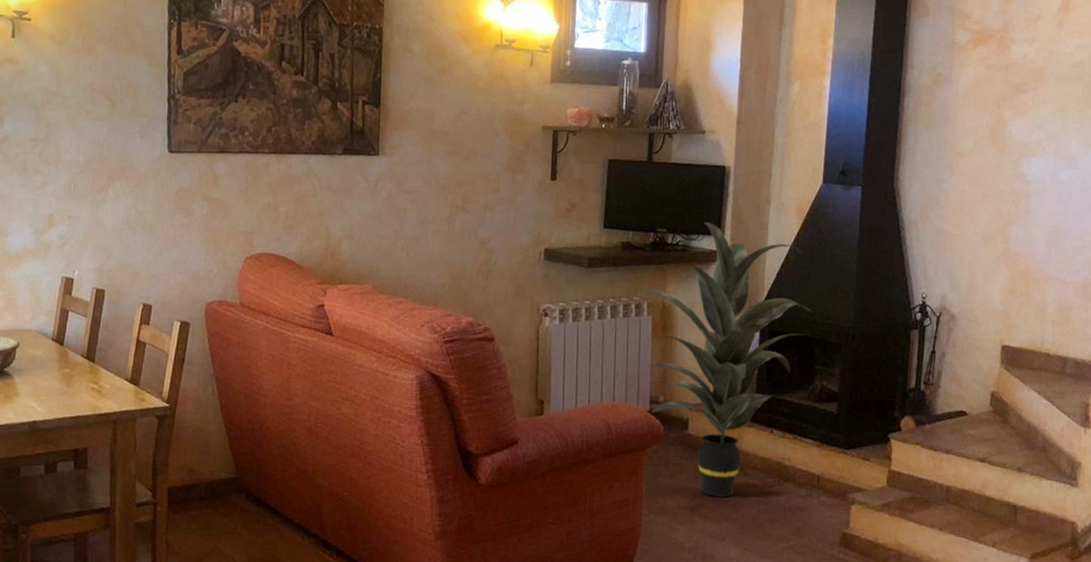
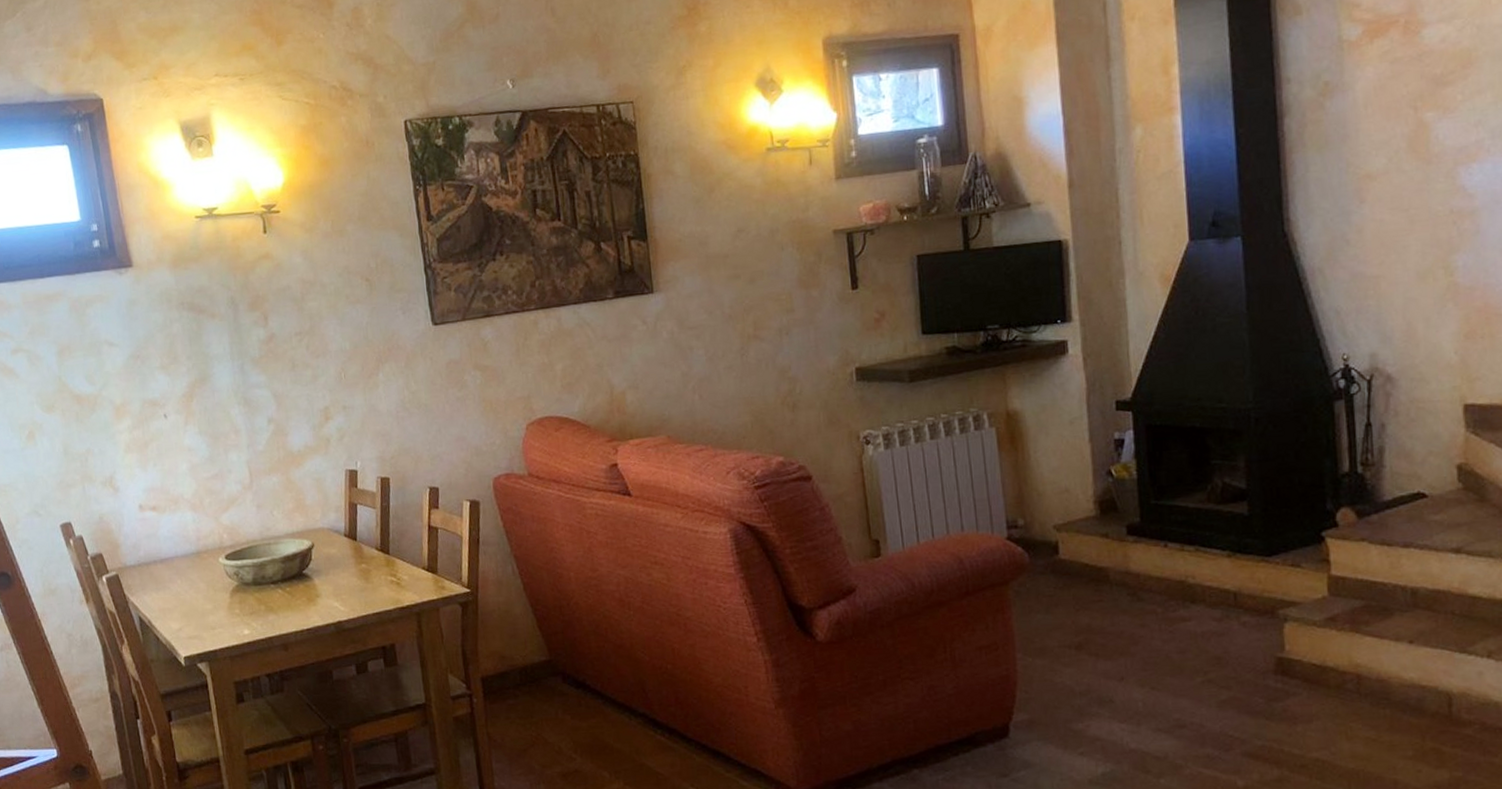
indoor plant: present [633,222,813,497] -> none [968,309,1199,630]

